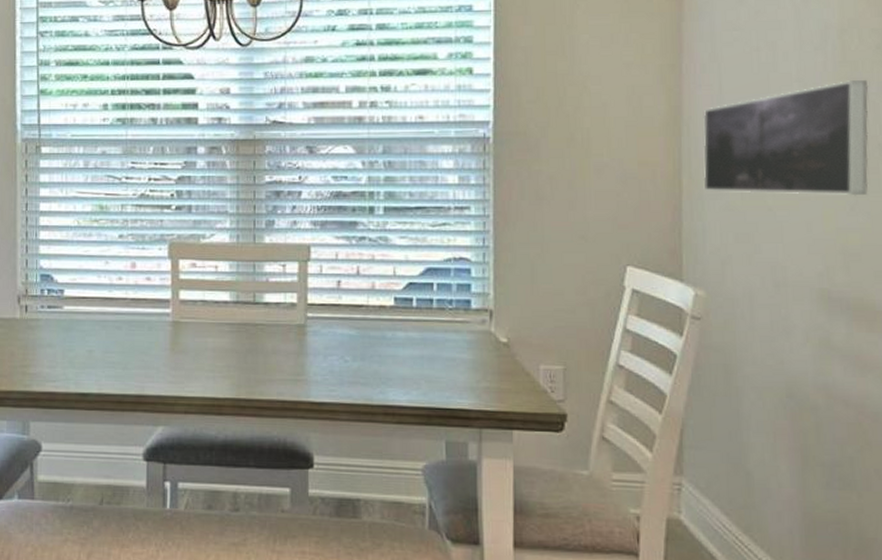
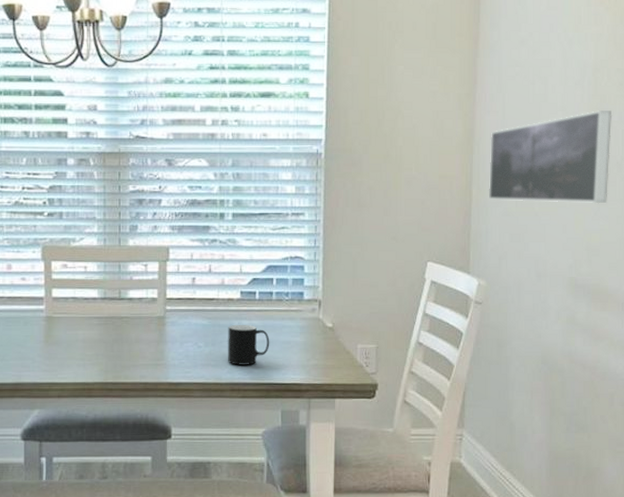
cup: none [380,336,431,385] -> present [228,324,270,365]

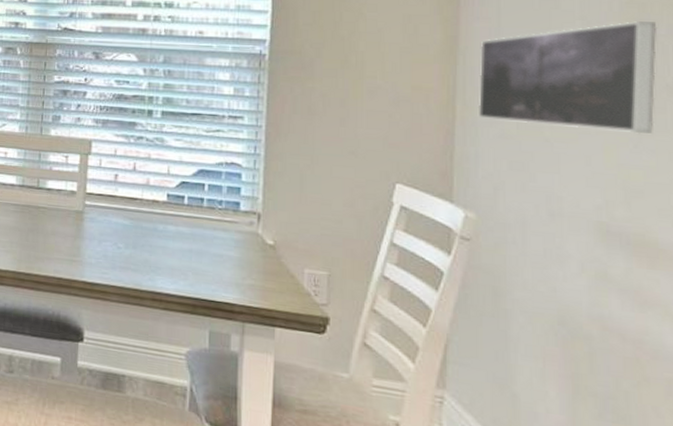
cup: present [228,324,270,365] -> none [150,228,199,275]

